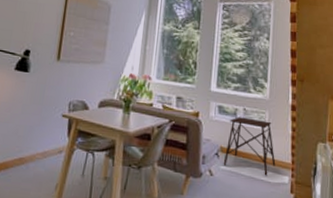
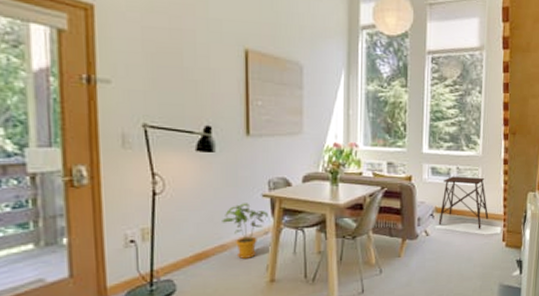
house plant: none [24,120,65,175] -> present [222,203,269,259]

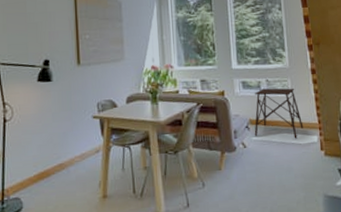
house plant: present [222,203,269,259] -> none [59,124,99,176]

